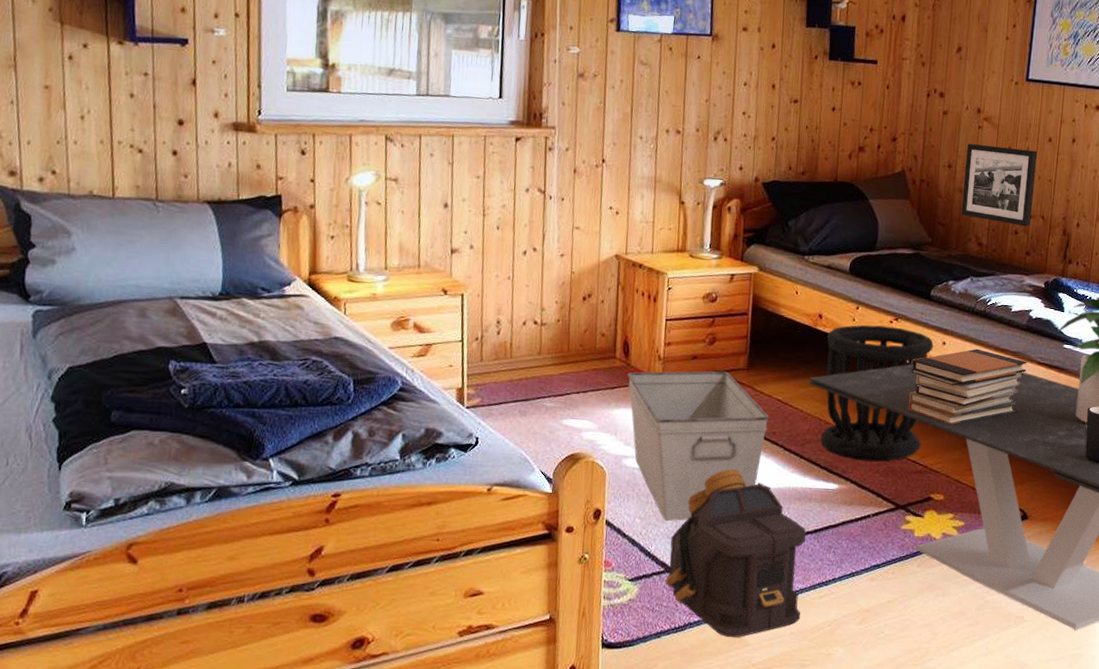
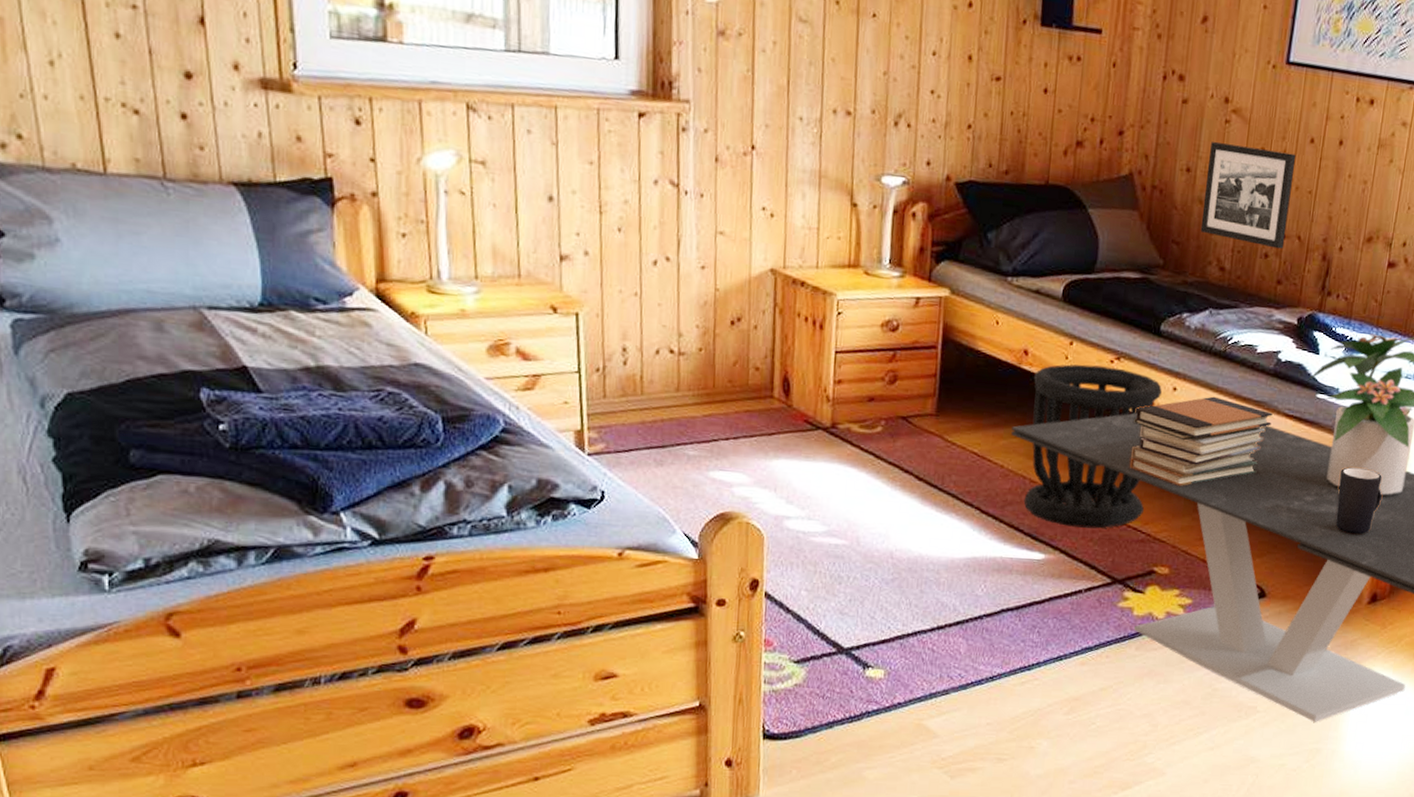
storage bin: present [627,371,770,522] -> none [788,415,963,595]
backpack: present [665,468,807,638] -> none [838,533,1006,729]

